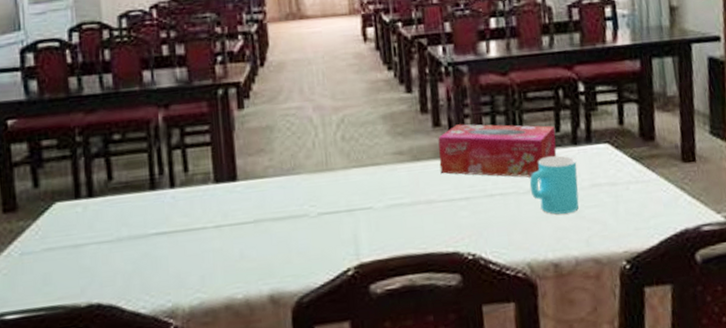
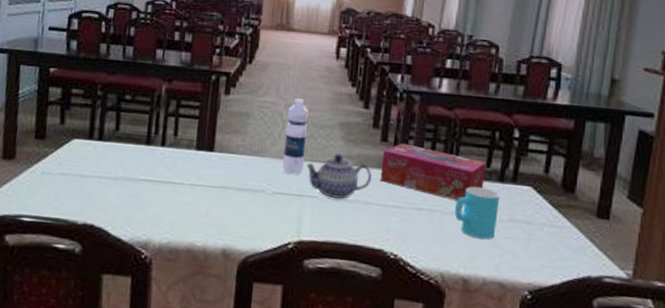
water bottle: none [318,96,349,189] -> present [282,98,309,175]
teapot: none [352,150,430,205] -> present [306,153,372,200]

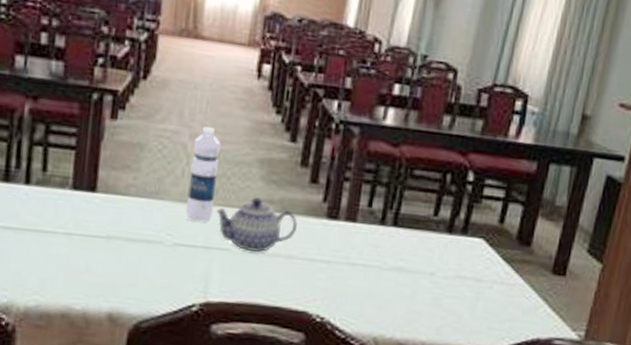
tissue box: present [380,143,487,201] -> none [307,186,434,255]
cup: present [455,187,500,239] -> none [394,238,447,299]

